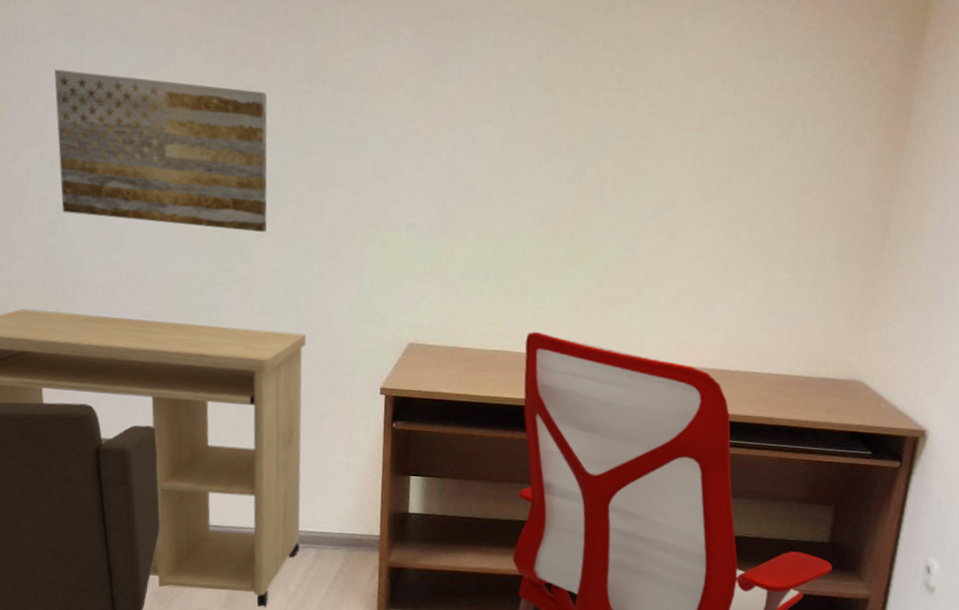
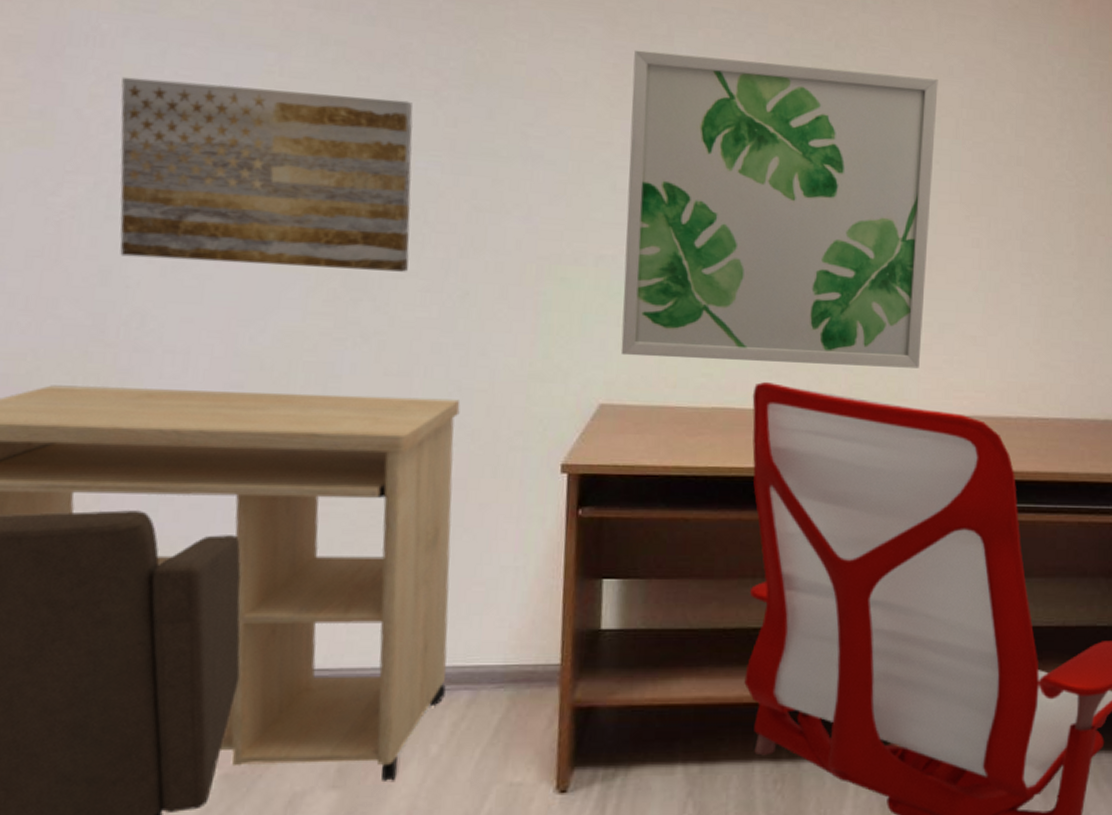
wall art: none [425,49,689,327] -> present [620,50,938,368]

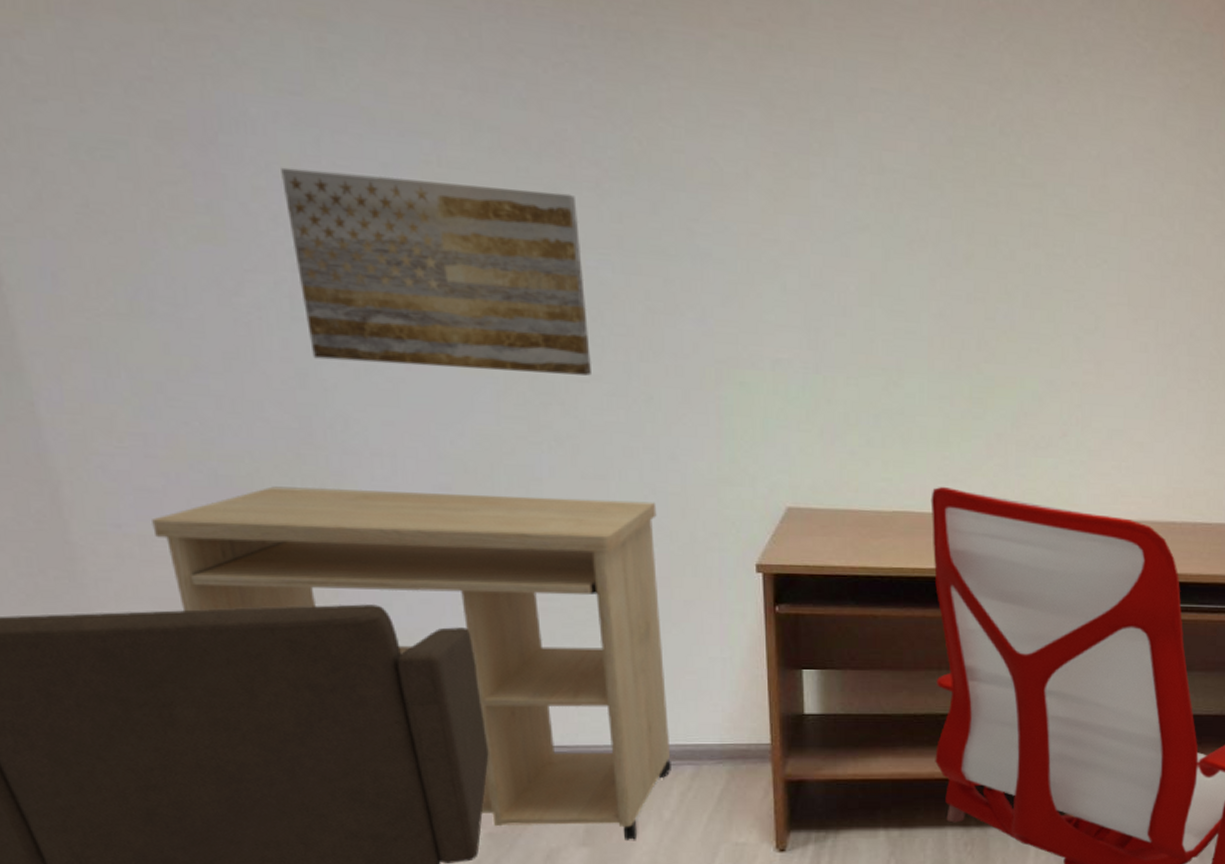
wall art: present [620,50,938,368] -> none [794,136,1106,474]

